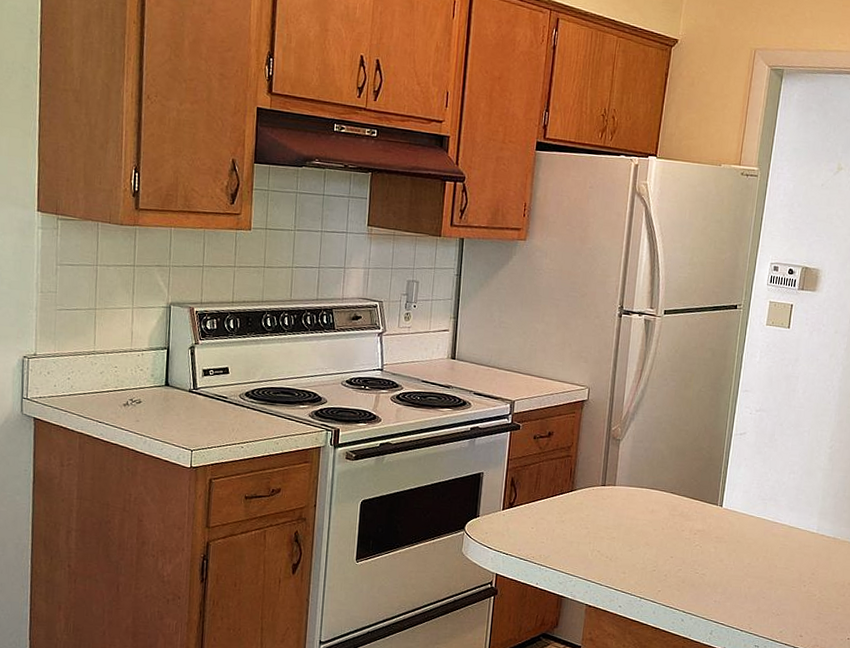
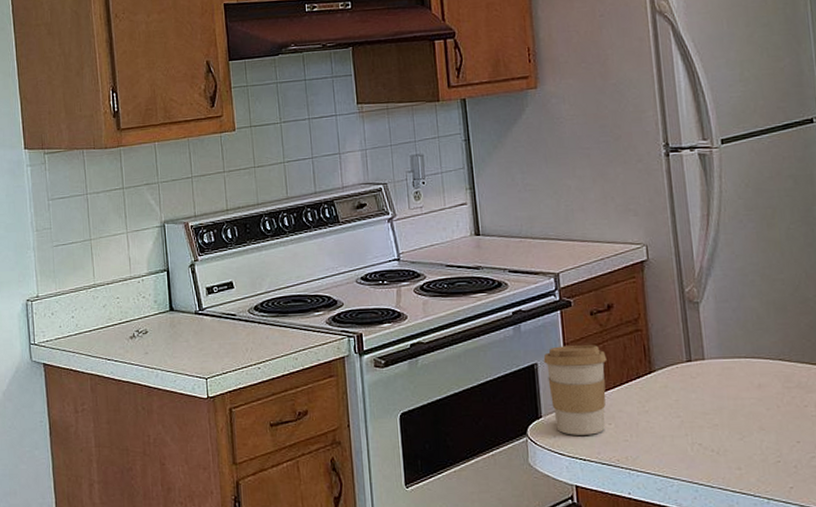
coffee cup: none [489,461,540,535] -> present [543,344,607,435]

